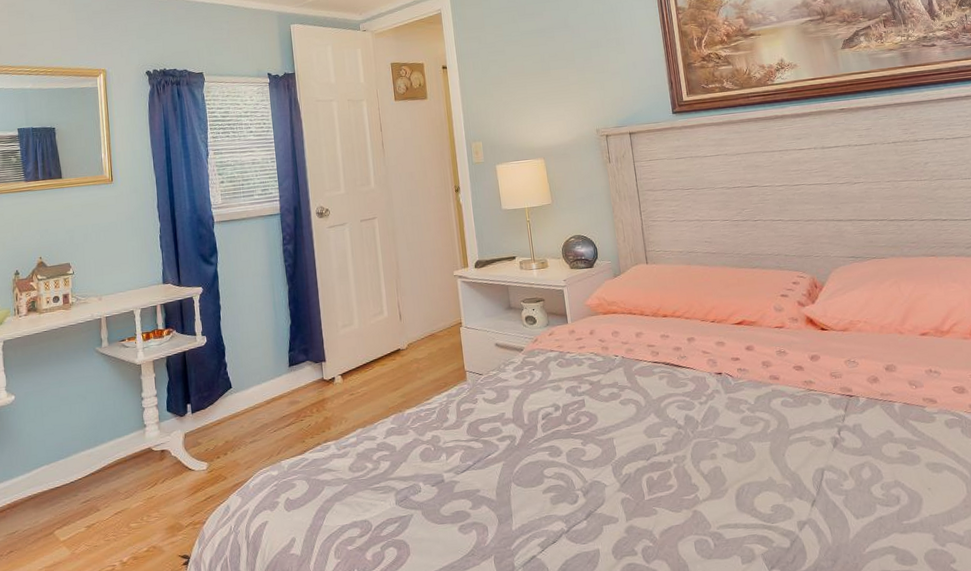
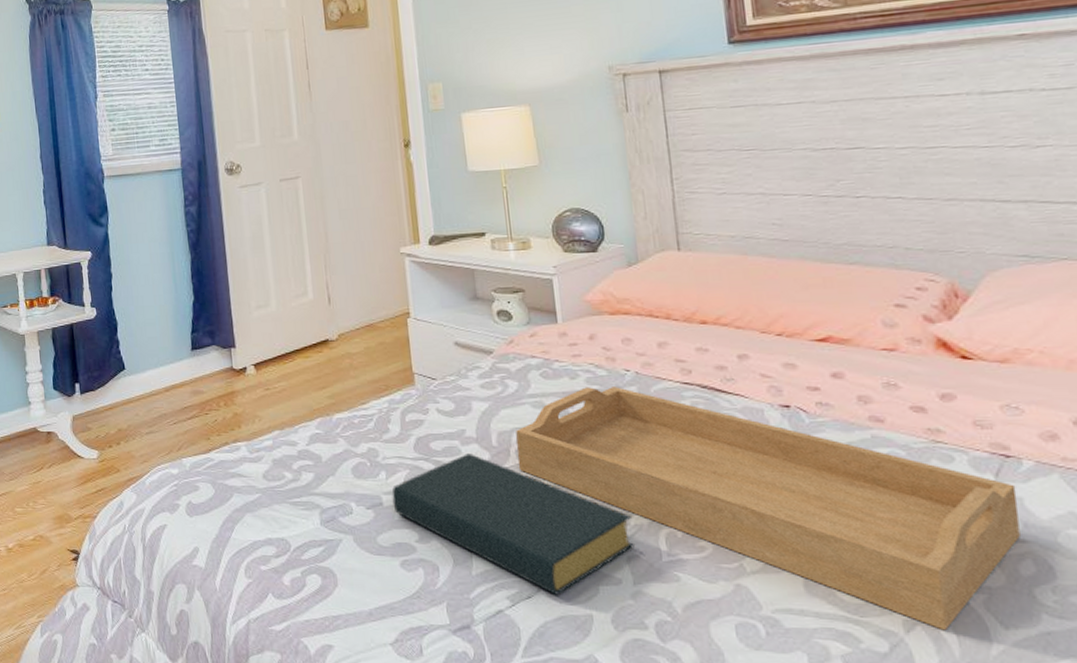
hardback book: none [451,431,626,537] -> present [392,454,634,595]
serving tray: none [541,369,861,526] -> present [516,387,1020,631]

